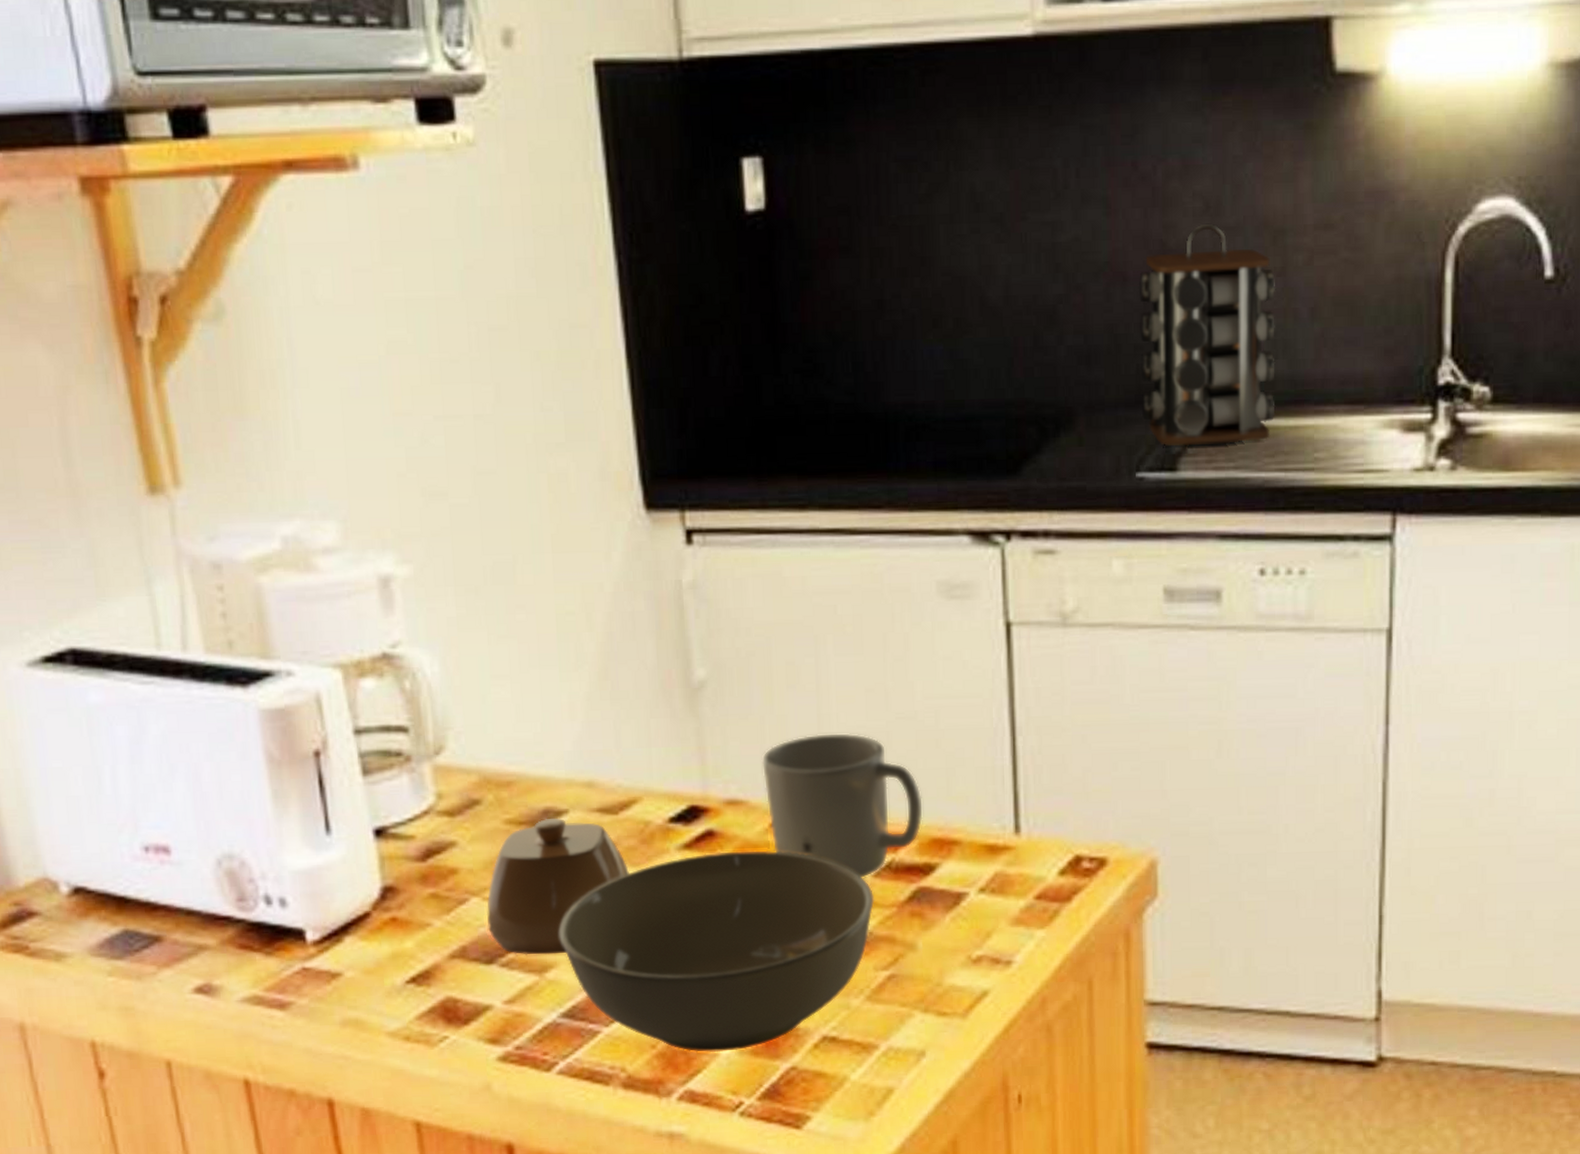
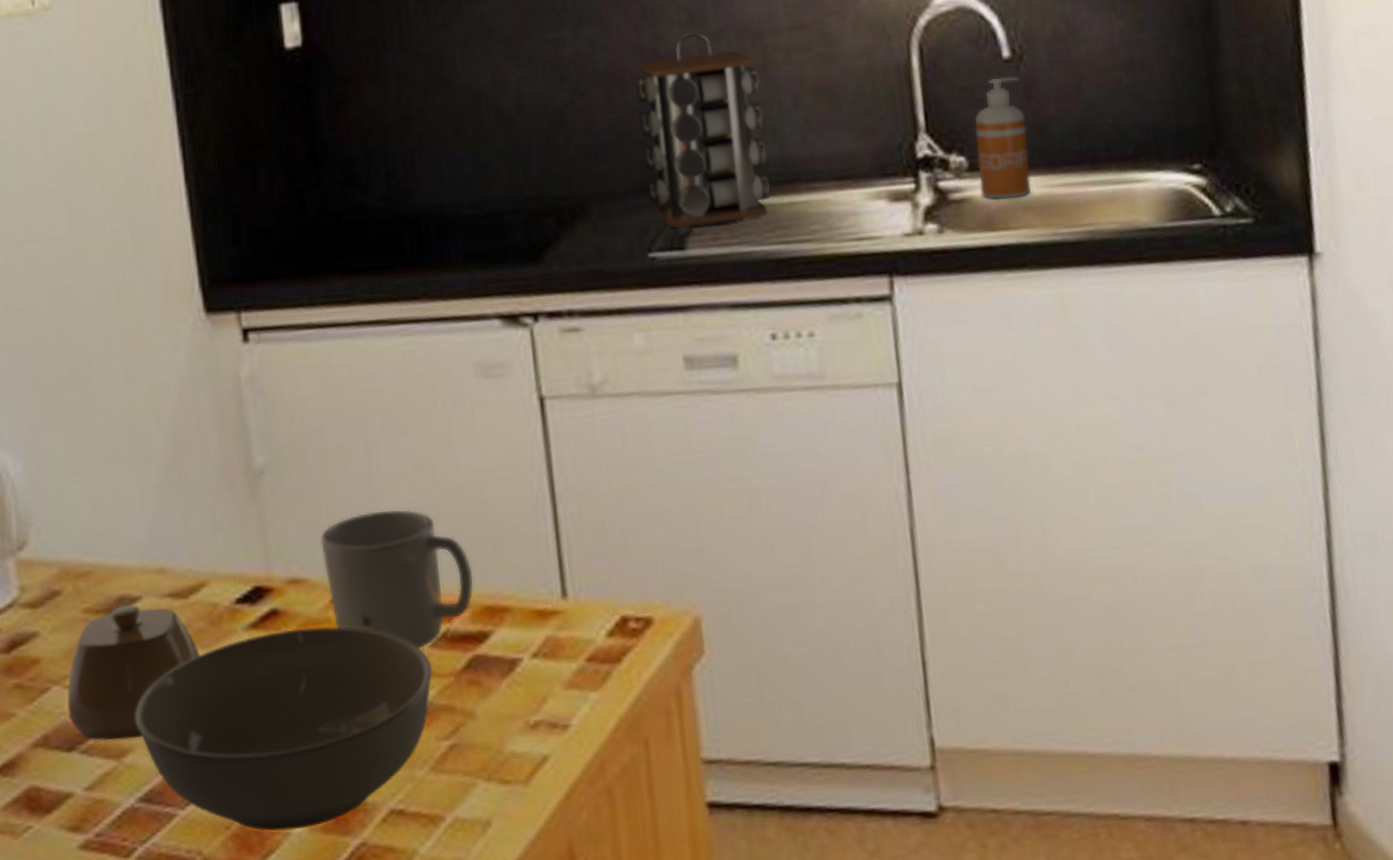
soap dispenser: none [1501,299,1561,437] -> present [974,76,1031,200]

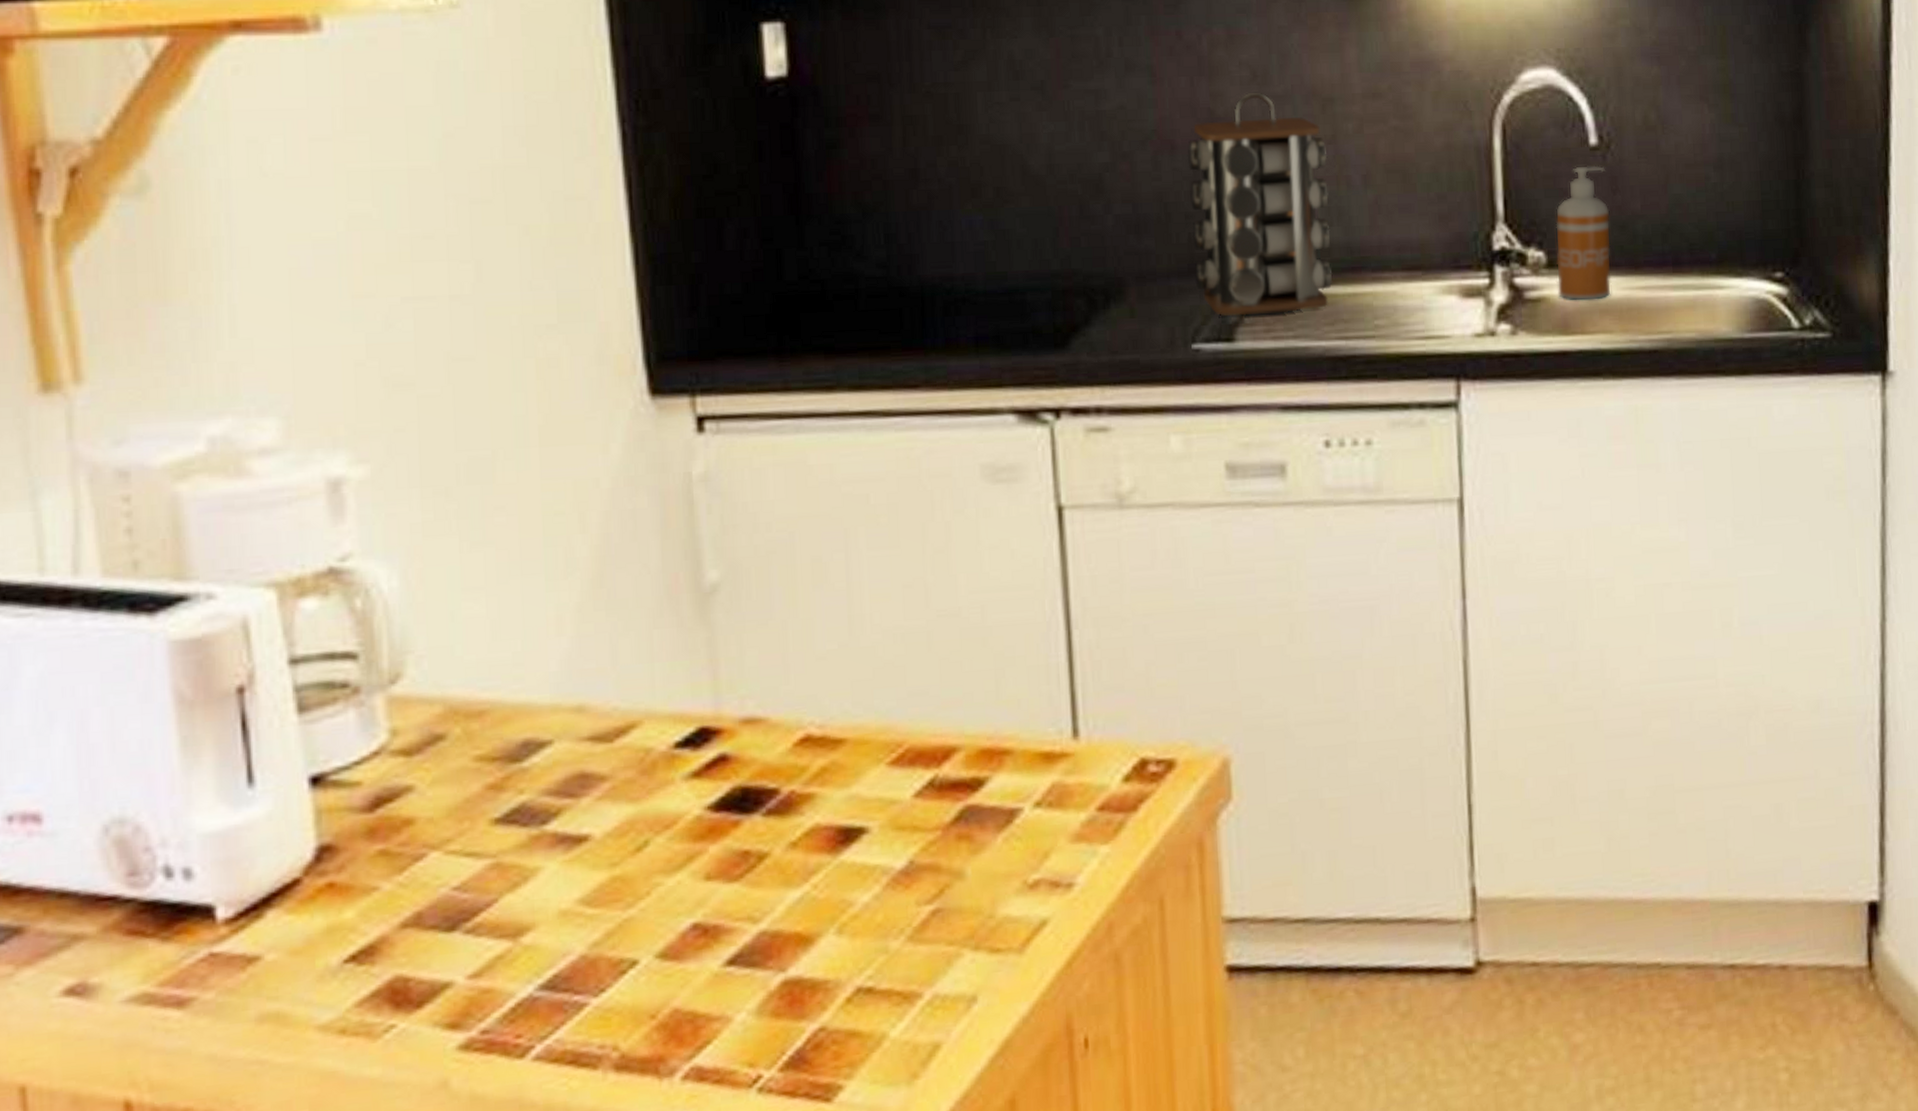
sugar bowl: present [67,605,201,741] -> none [449,751,627,917]
bowl: present [135,625,433,832] -> none [538,773,916,1020]
mug: present [319,508,475,649] -> none [783,634,971,799]

